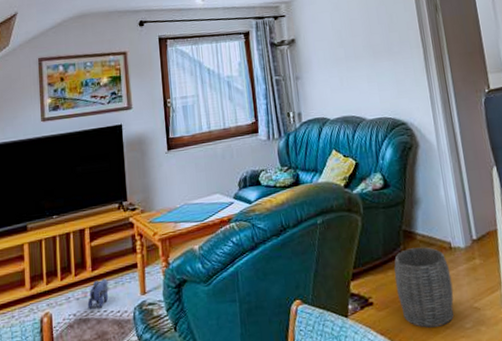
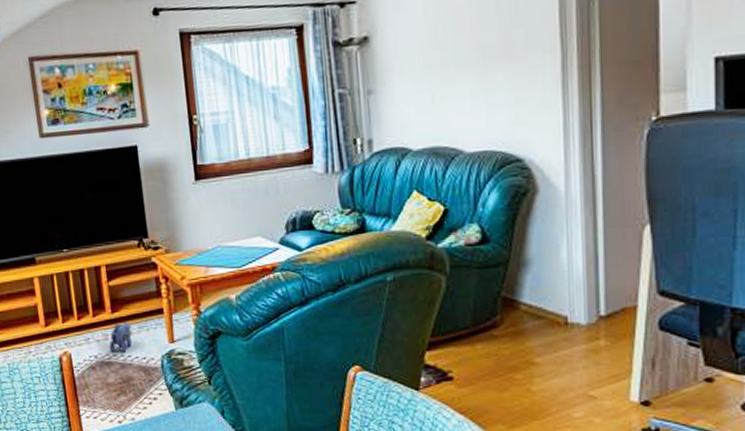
woven basket: present [394,247,454,328] -> none [484,319,563,412]

